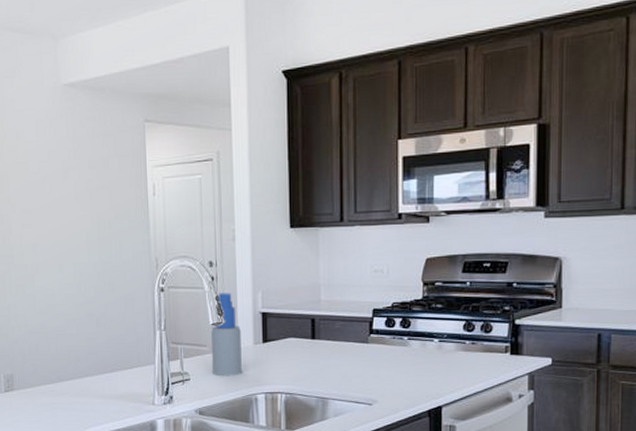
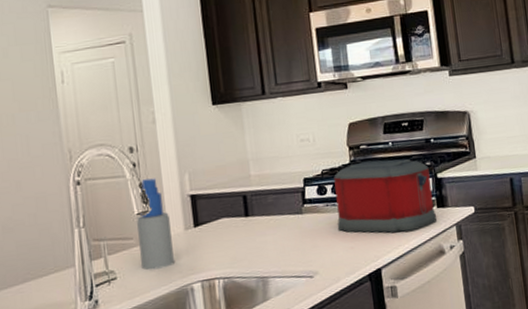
toaster: none [402,298,509,374] -> present [334,158,438,233]

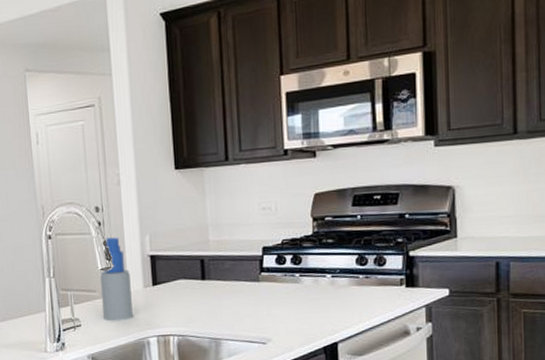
toaster: present [334,158,438,233] -> none [294,233,405,309]

